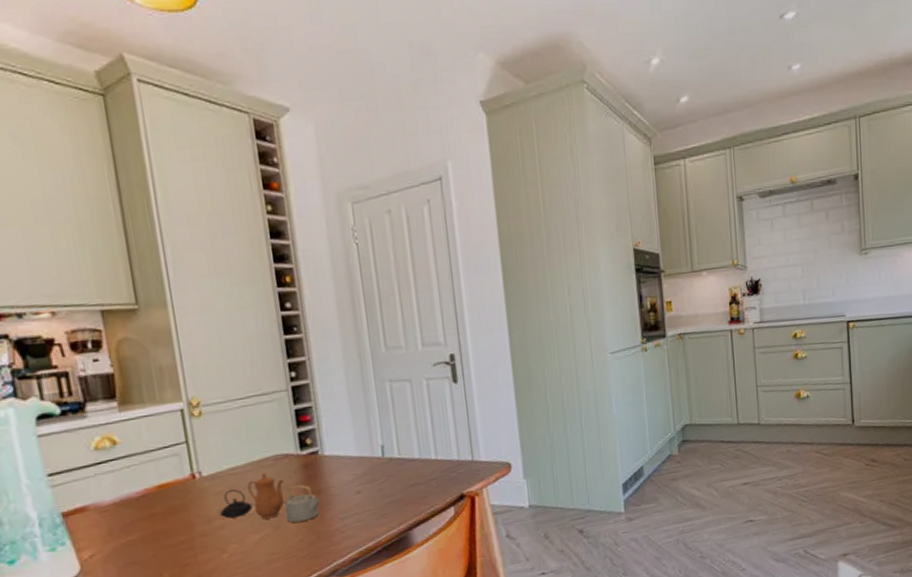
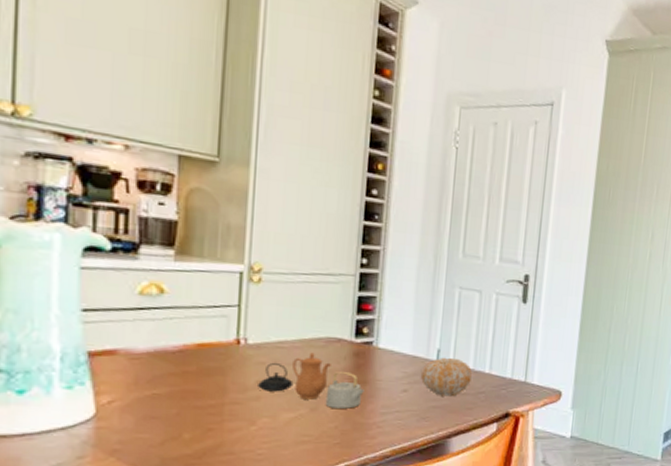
fruit: none [369,451,420,491] -> present [420,357,472,397]

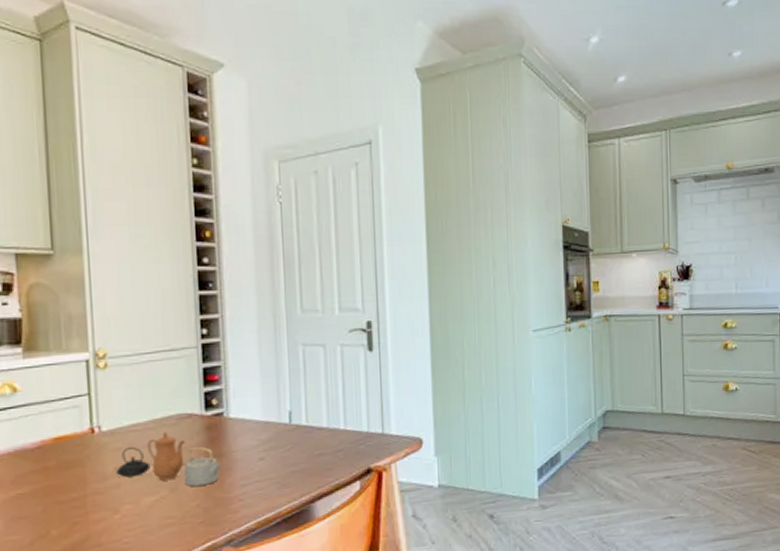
fruit: present [420,357,472,397] -> none [275,418,327,460]

